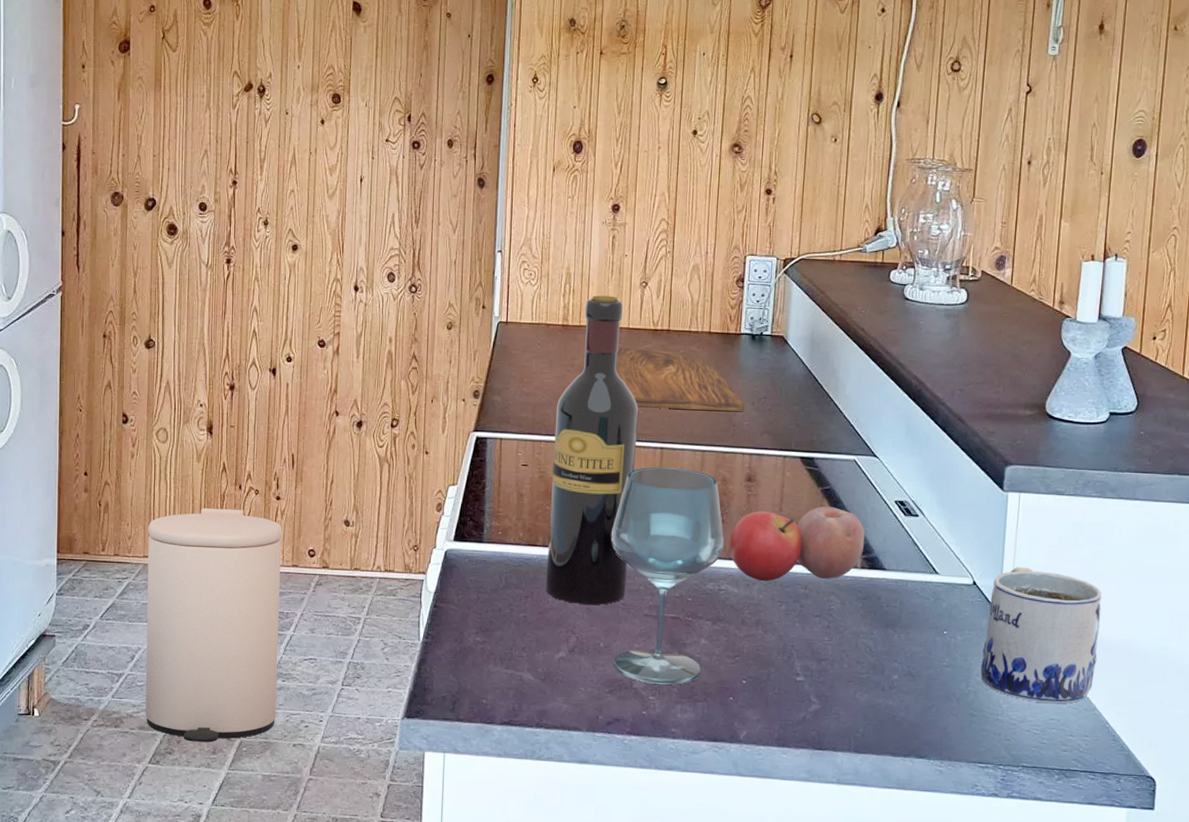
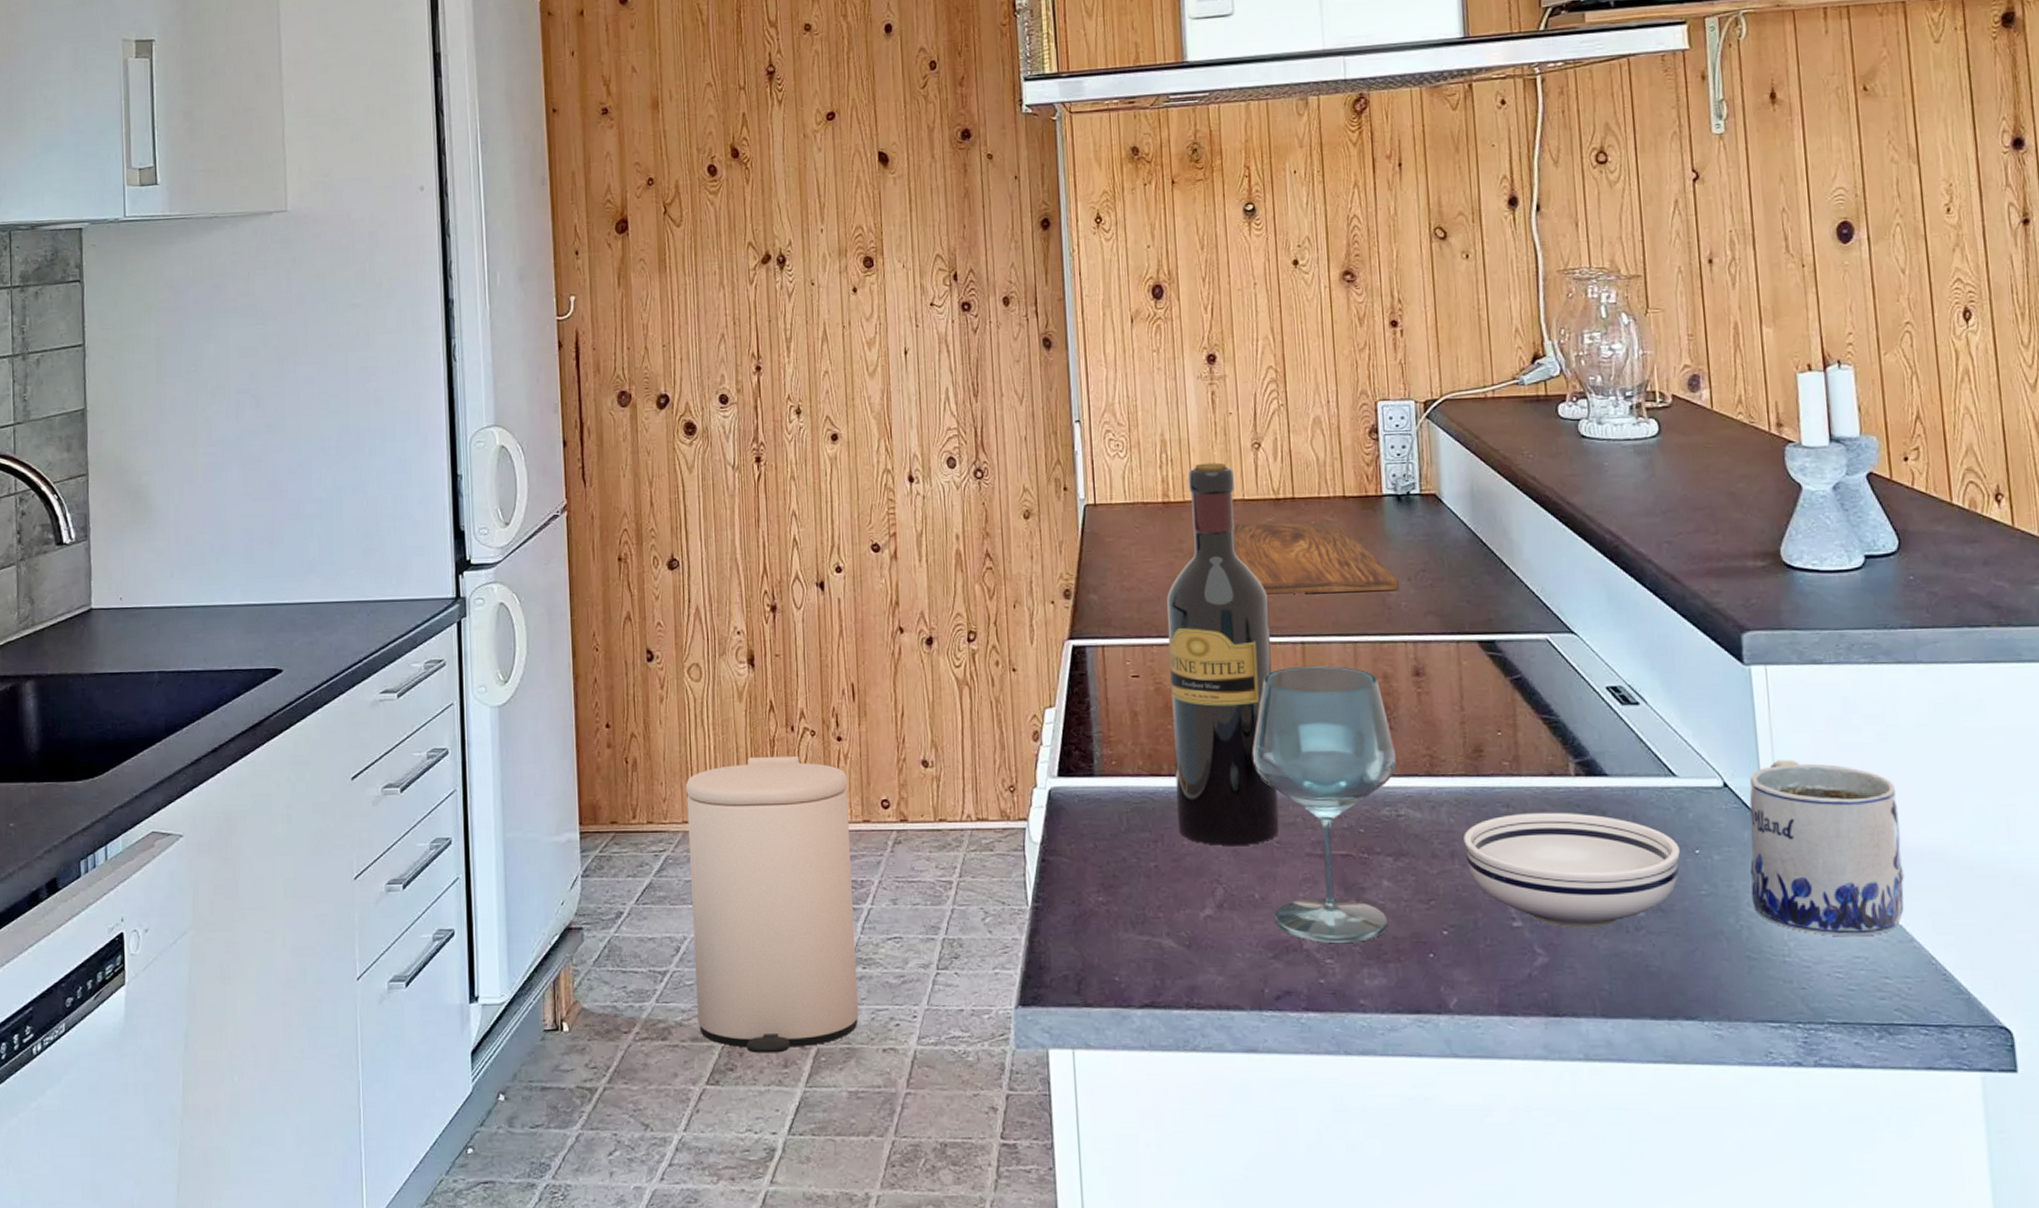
fruit: present [729,511,802,581] -> none [1402,712,1496,800]
bowl: none [767,594,932,685] -> present [1463,812,1680,928]
fruit: present [797,506,865,579] -> none [1486,699,1576,793]

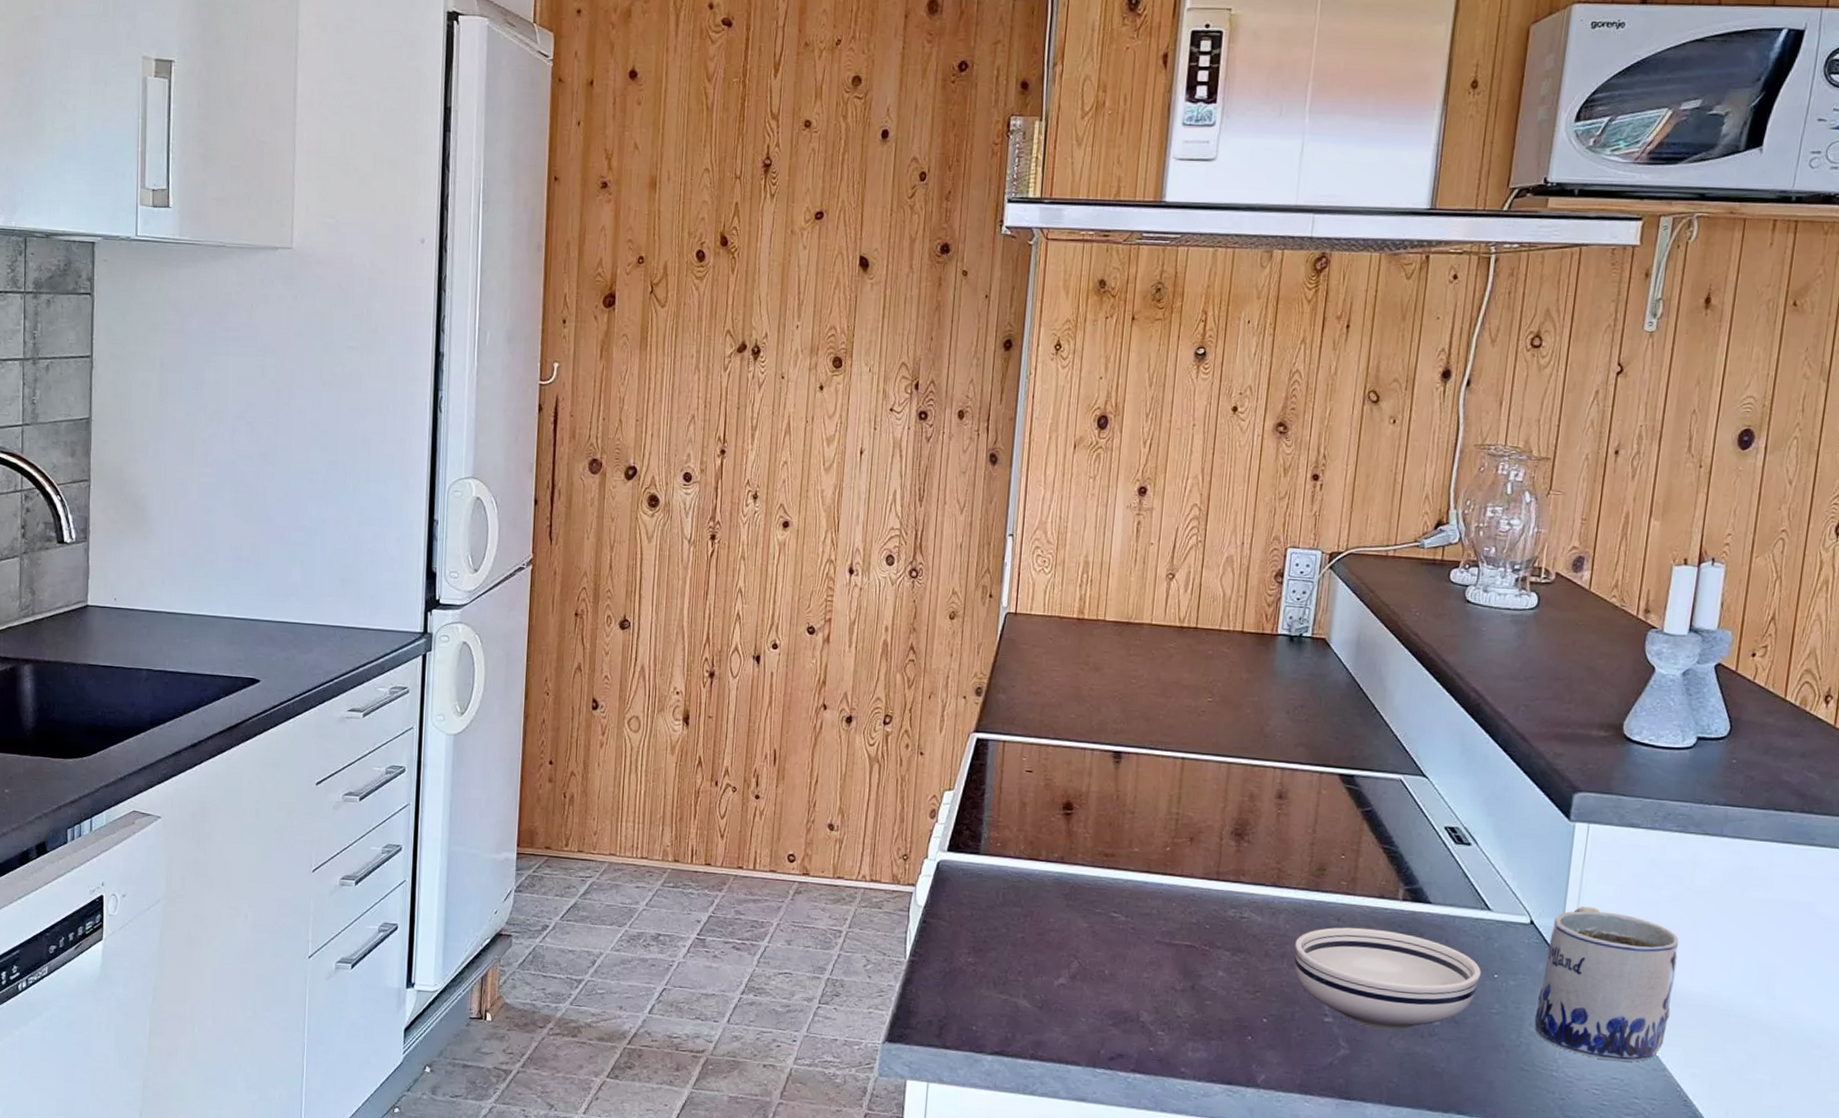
pedal bin: present [685,755,859,1053] -> none [605,804,761,1059]
wine bottle: present [1166,463,1280,846] -> none [1047,587,1159,928]
cutting board: present [1232,522,1399,595] -> none [1135,645,1278,722]
wine glass: present [1251,665,1397,943] -> none [1118,778,1250,1020]

